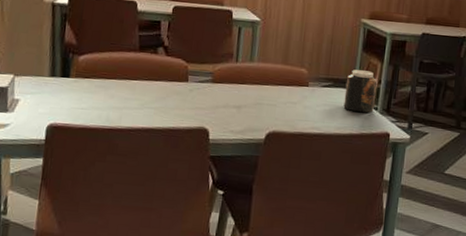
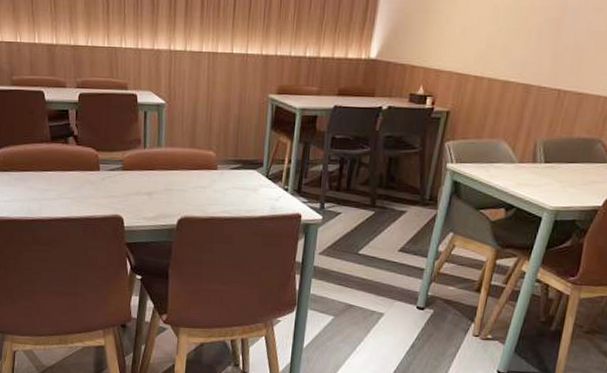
jar: present [343,69,378,113] -> none [253,150,288,195]

